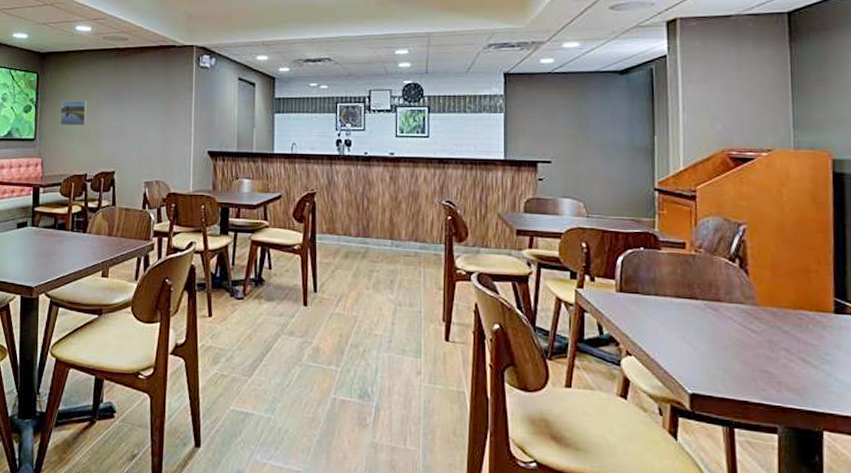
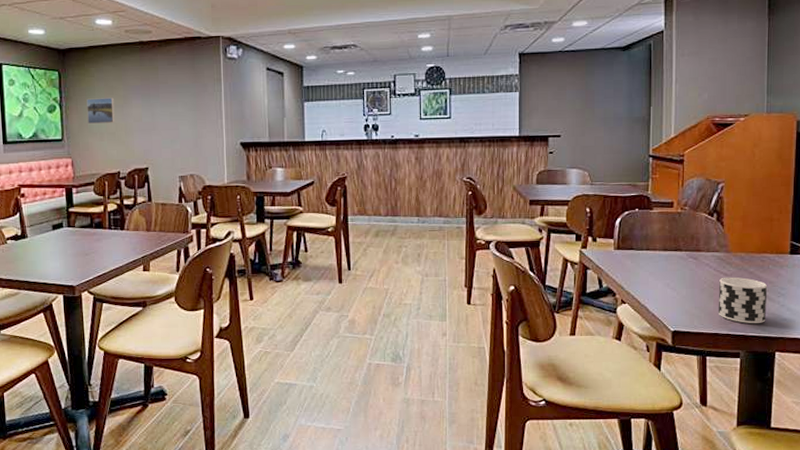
cup: none [746,334,808,394] -> present [719,277,768,323]

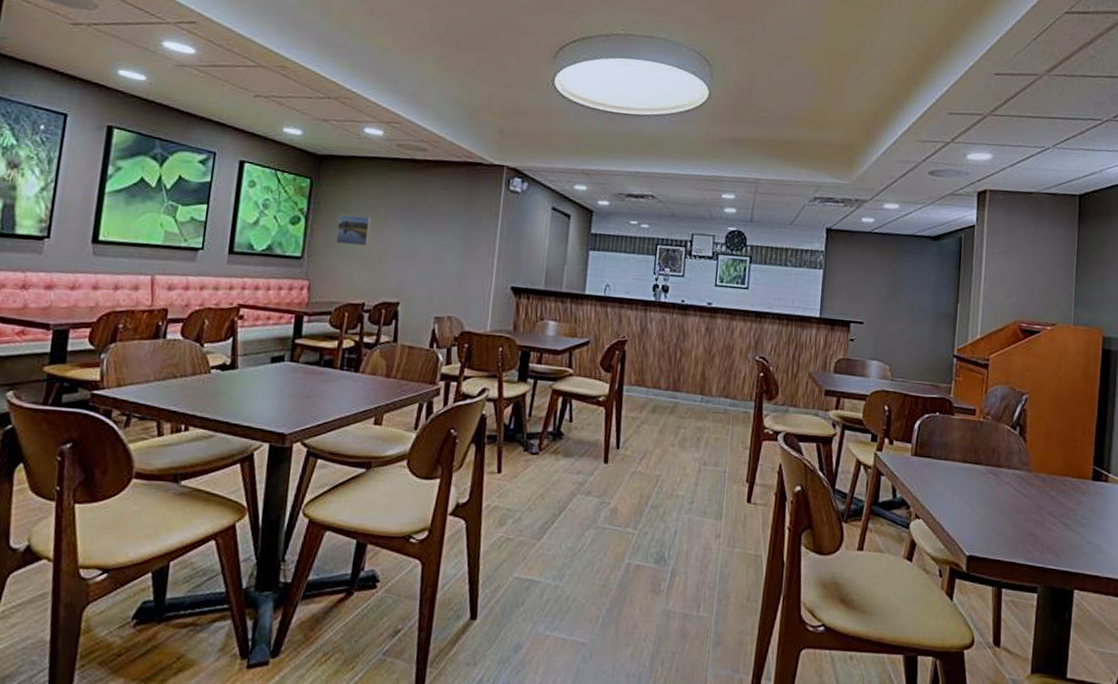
cup: present [719,277,768,323] -> none [1017,499,1069,555]

